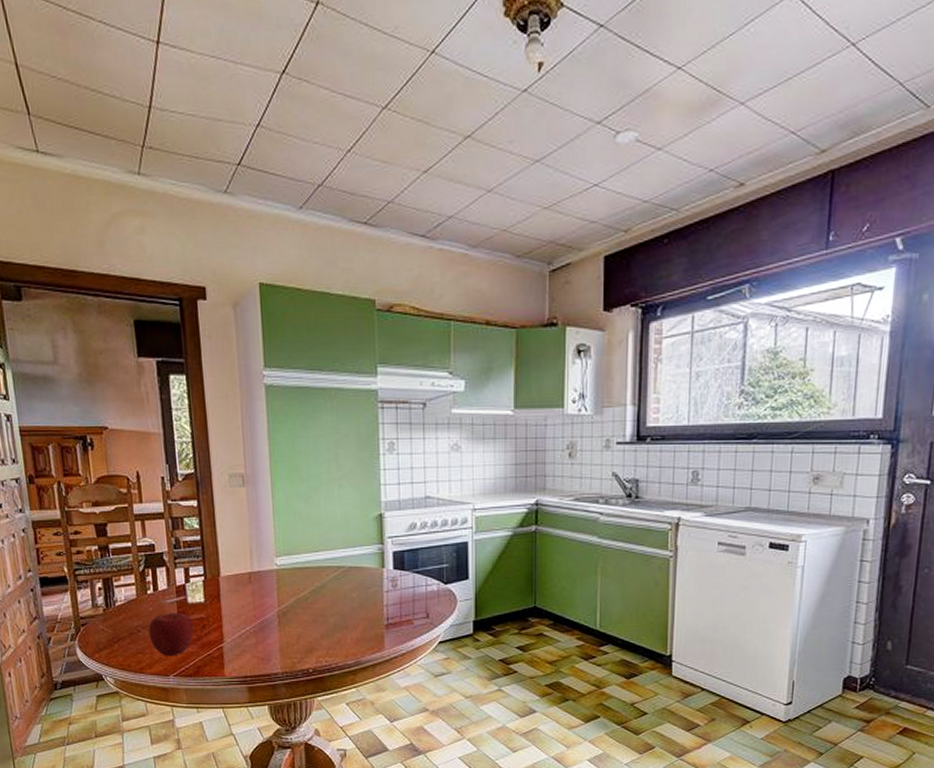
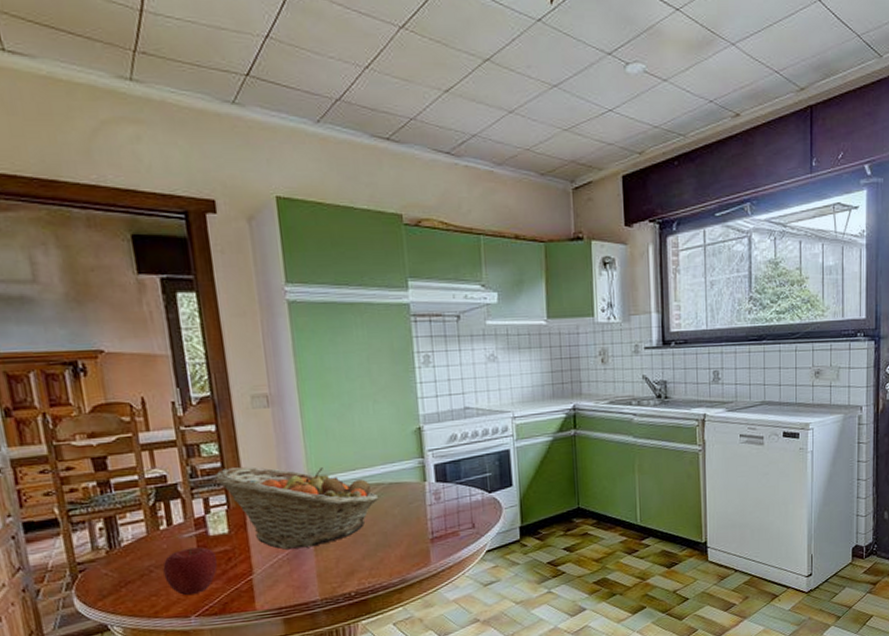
fruit basket: none [194,542,339,622] -> present [214,467,379,550]

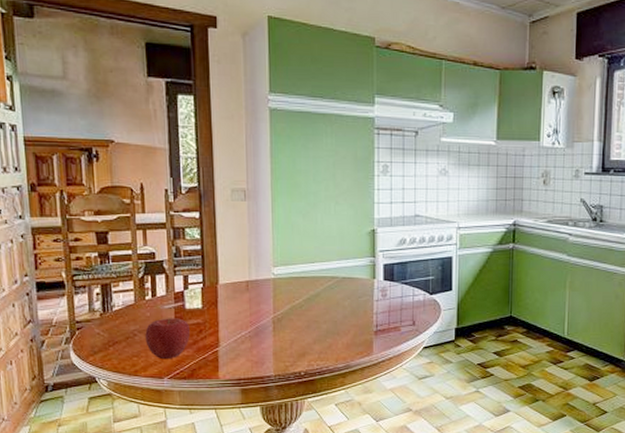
fruit basket: present [214,467,379,550] -> none [194,251,333,328]

